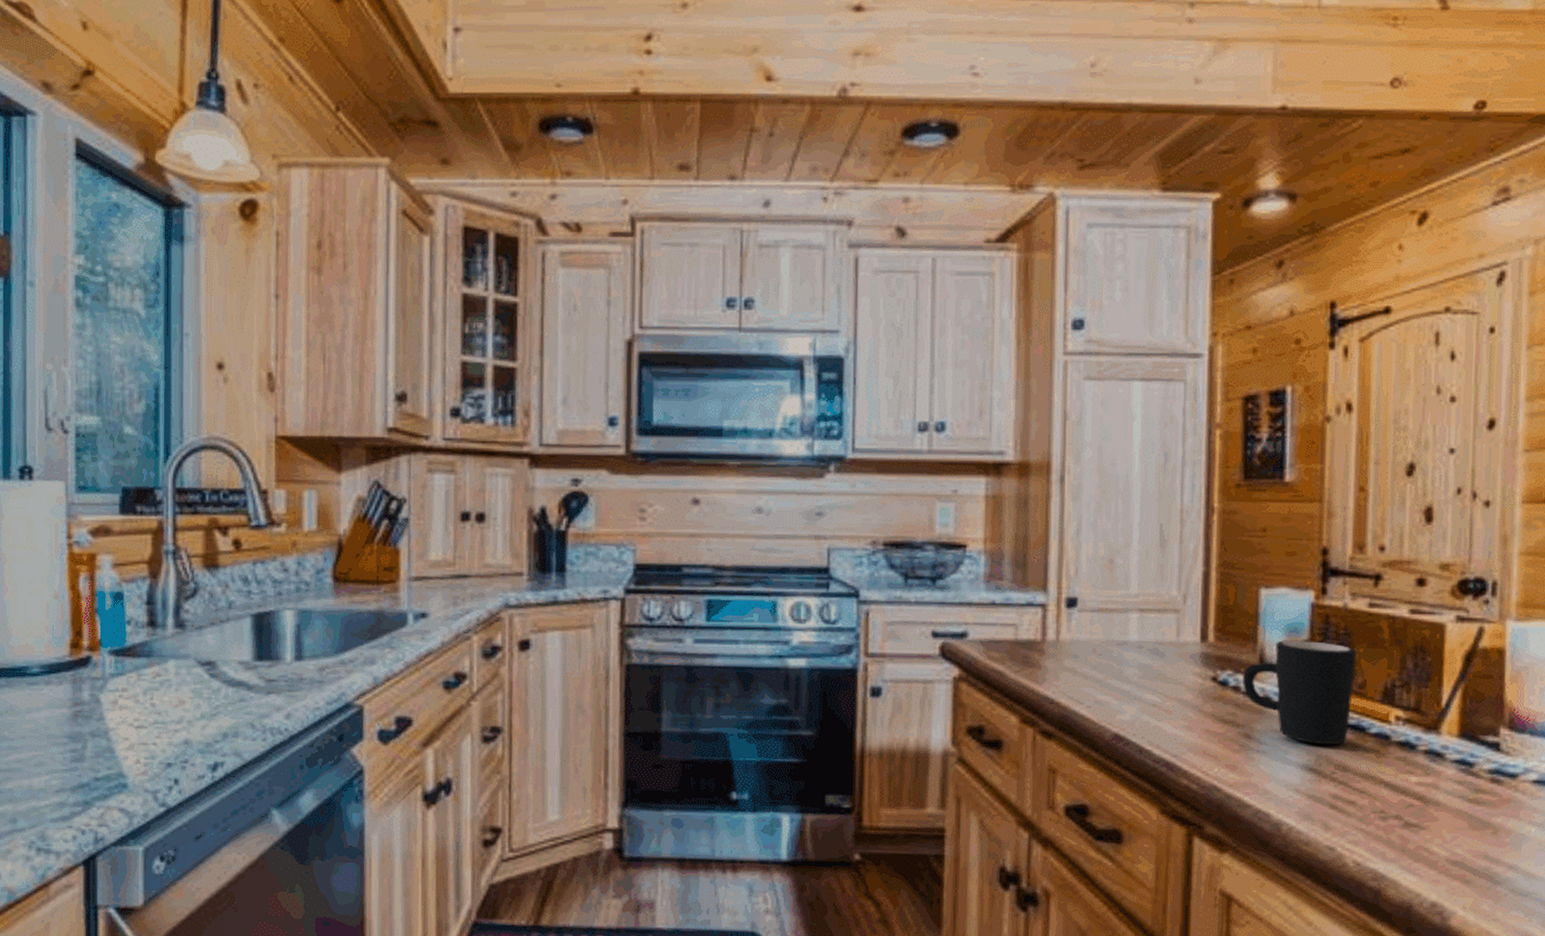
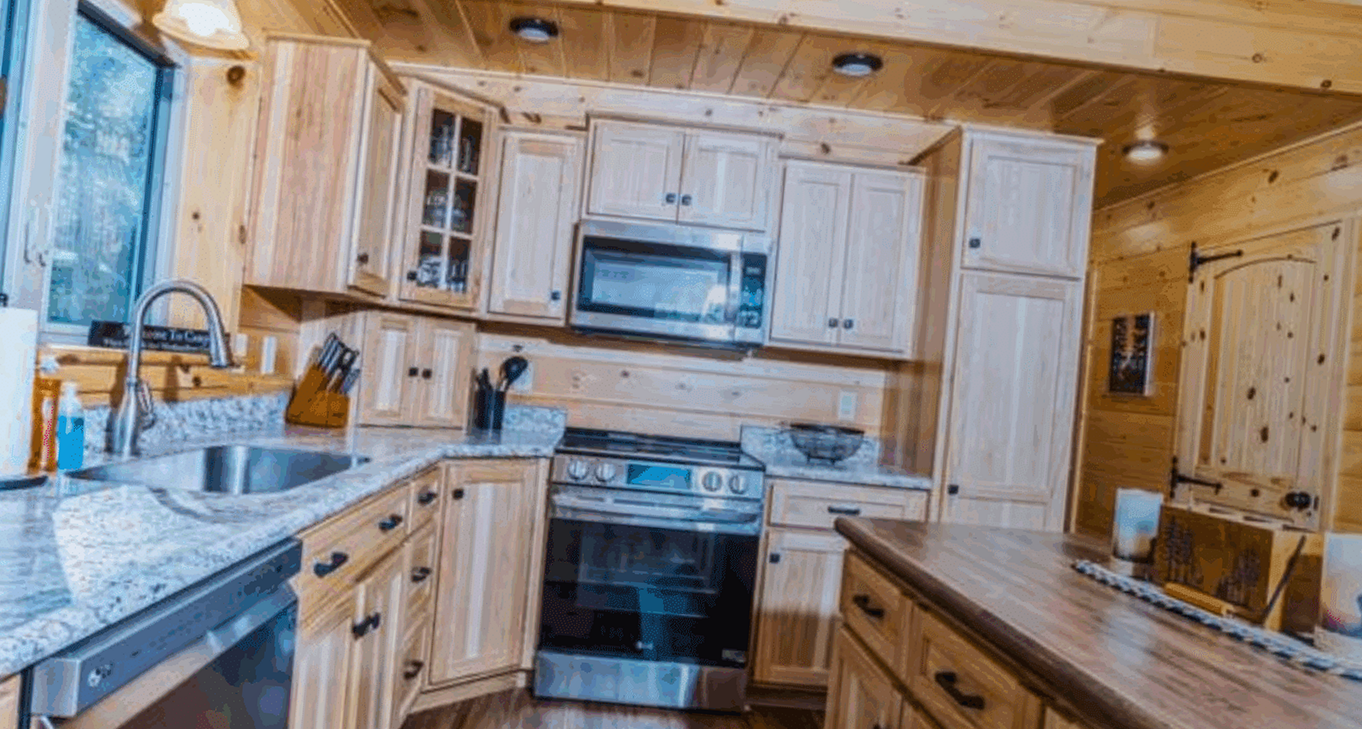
mug: present [1243,639,1357,746] -> none [1097,536,1197,633]

